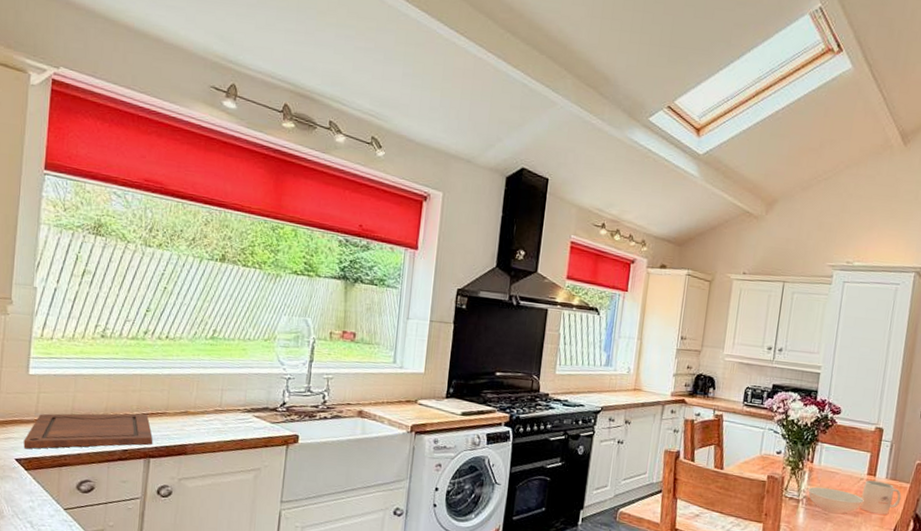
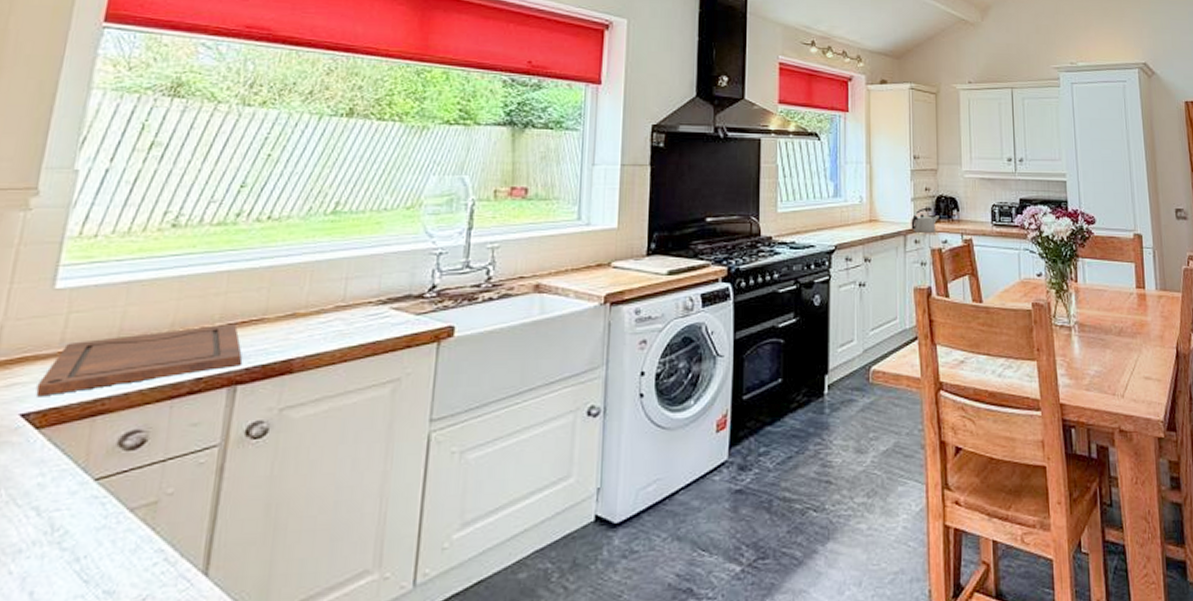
kettle: none [670,383,697,407] -> present [911,207,939,234]
bowl: present [808,486,864,515] -> none [1078,309,1139,338]
mug: present [859,480,902,516] -> none [1134,294,1176,333]

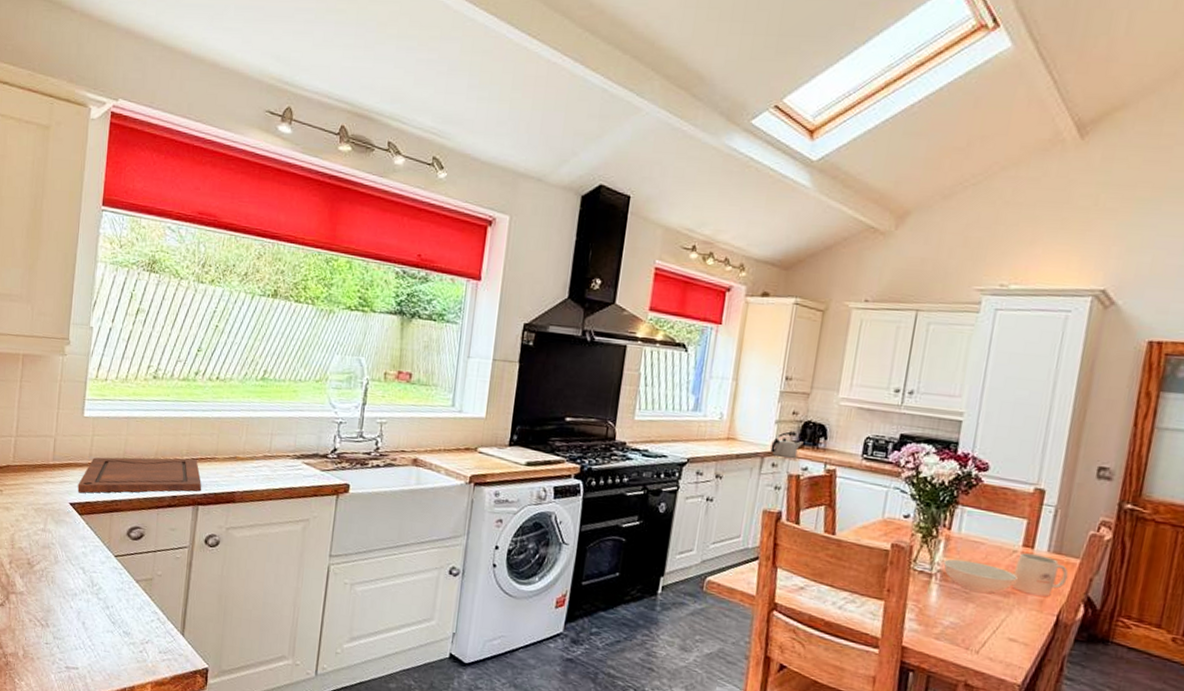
bowl: none [1078,309,1139,338] -> present [943,559,1018,594]
mug: none [1134,294,1176,333] -> present [1011,553,1069,598]

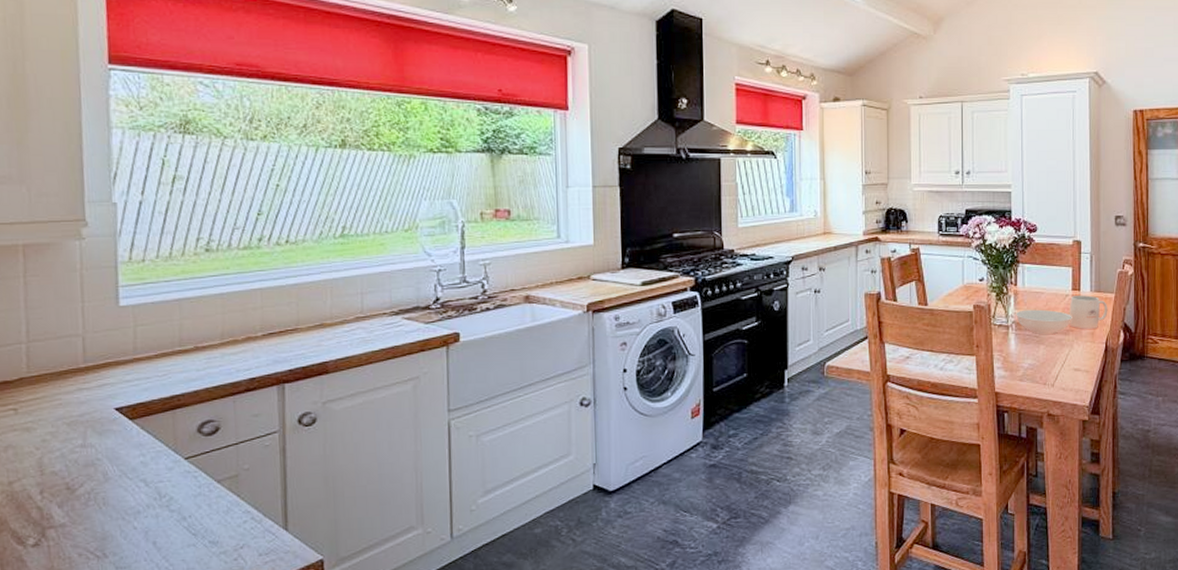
cutting board: present [77,457,201,493] -> none [123,333,285,395]
kettle: present [770,431,804,460] -> none [862,219,889,244]

